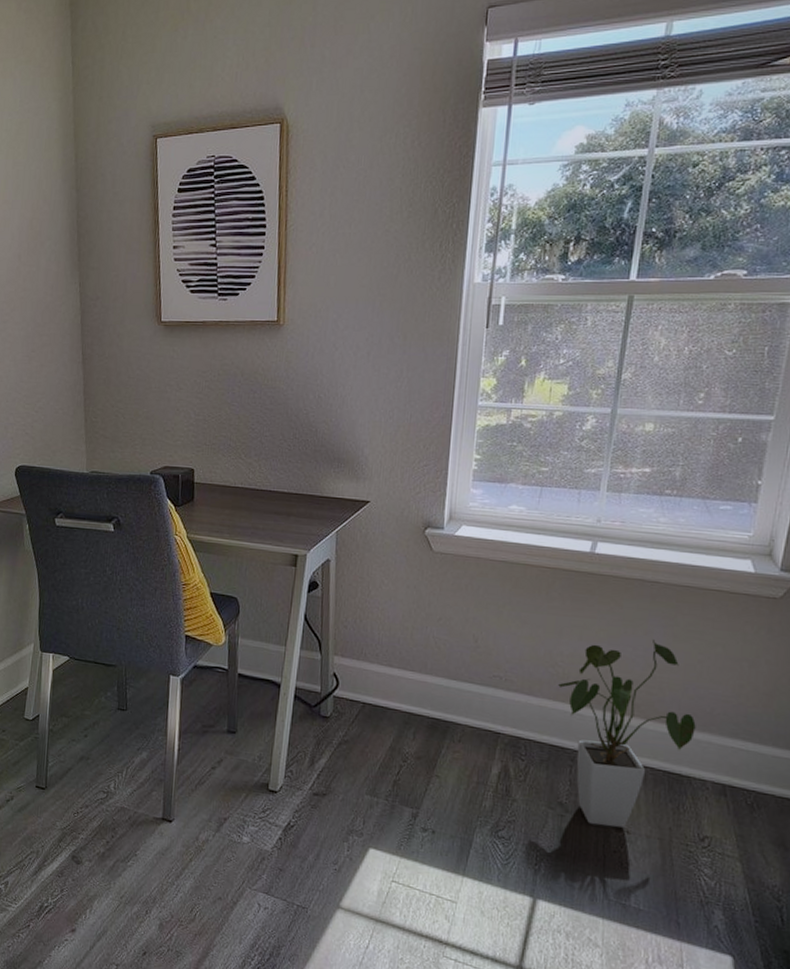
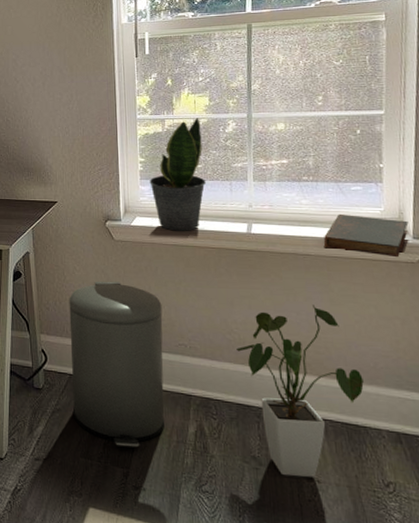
pedal bin: none [363,598,480,787] -> present [69,281,164,448]
potted plant: none [483,409,554,546] -> present [149,118,206,231]
book: none [676,536,779,592] -> present [323,213,409,258]

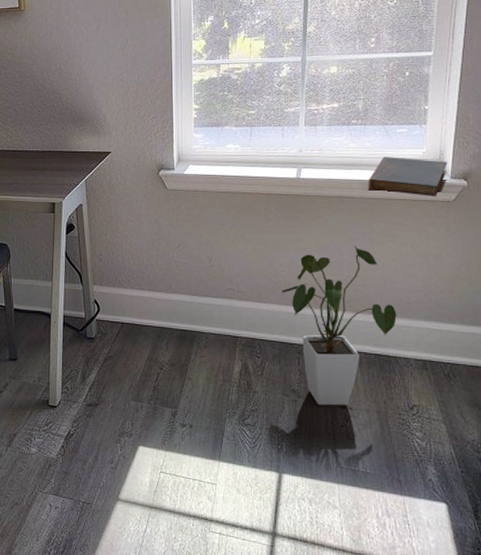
pedal bin: present [69,281,164,448] -> none [122,230,213,389]
potted plant: present [149,118,206,231] -> none [203,62,258,178]

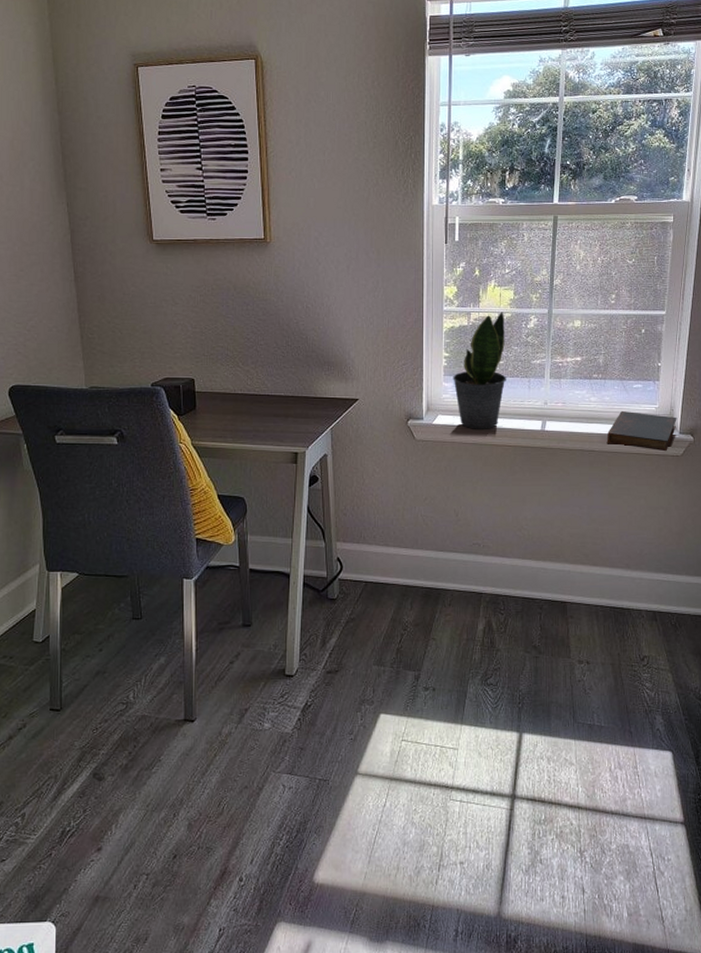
potted plant: none [203,62,258,178] -> present [453,312,506,429]
house plant: present [282,245,397,406] -> none [525,498,631,661]

